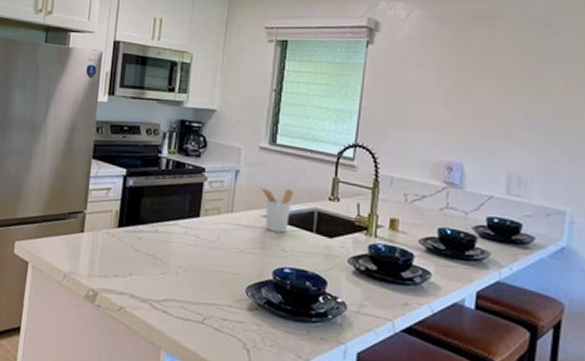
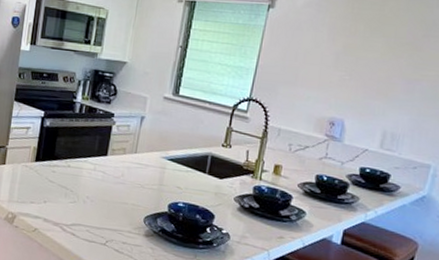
utensil holder: present [261,187,294,233] -> none [162,132,191,173]

